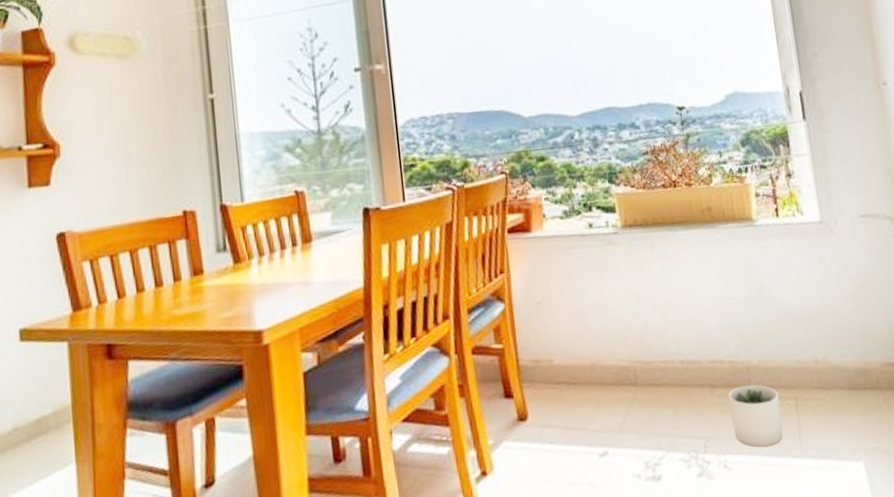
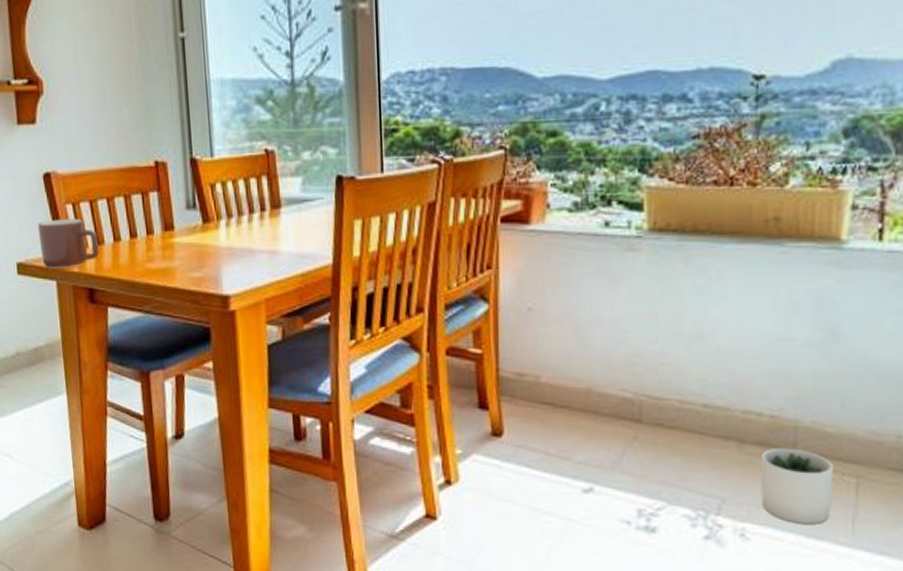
mug: none [47,274,120,332] -> present [37,219,100,270]

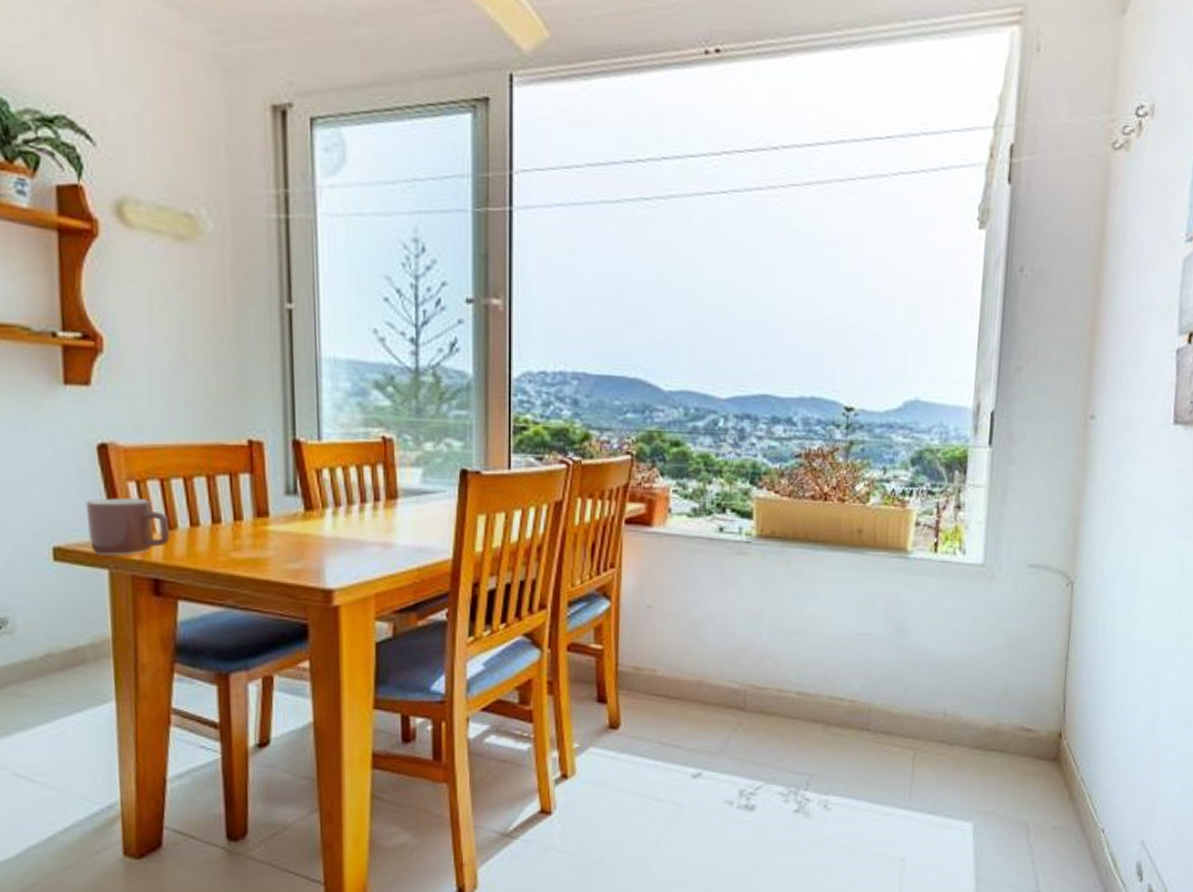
planter: present [760,447,833,525] -> none [840,727,897,793]

